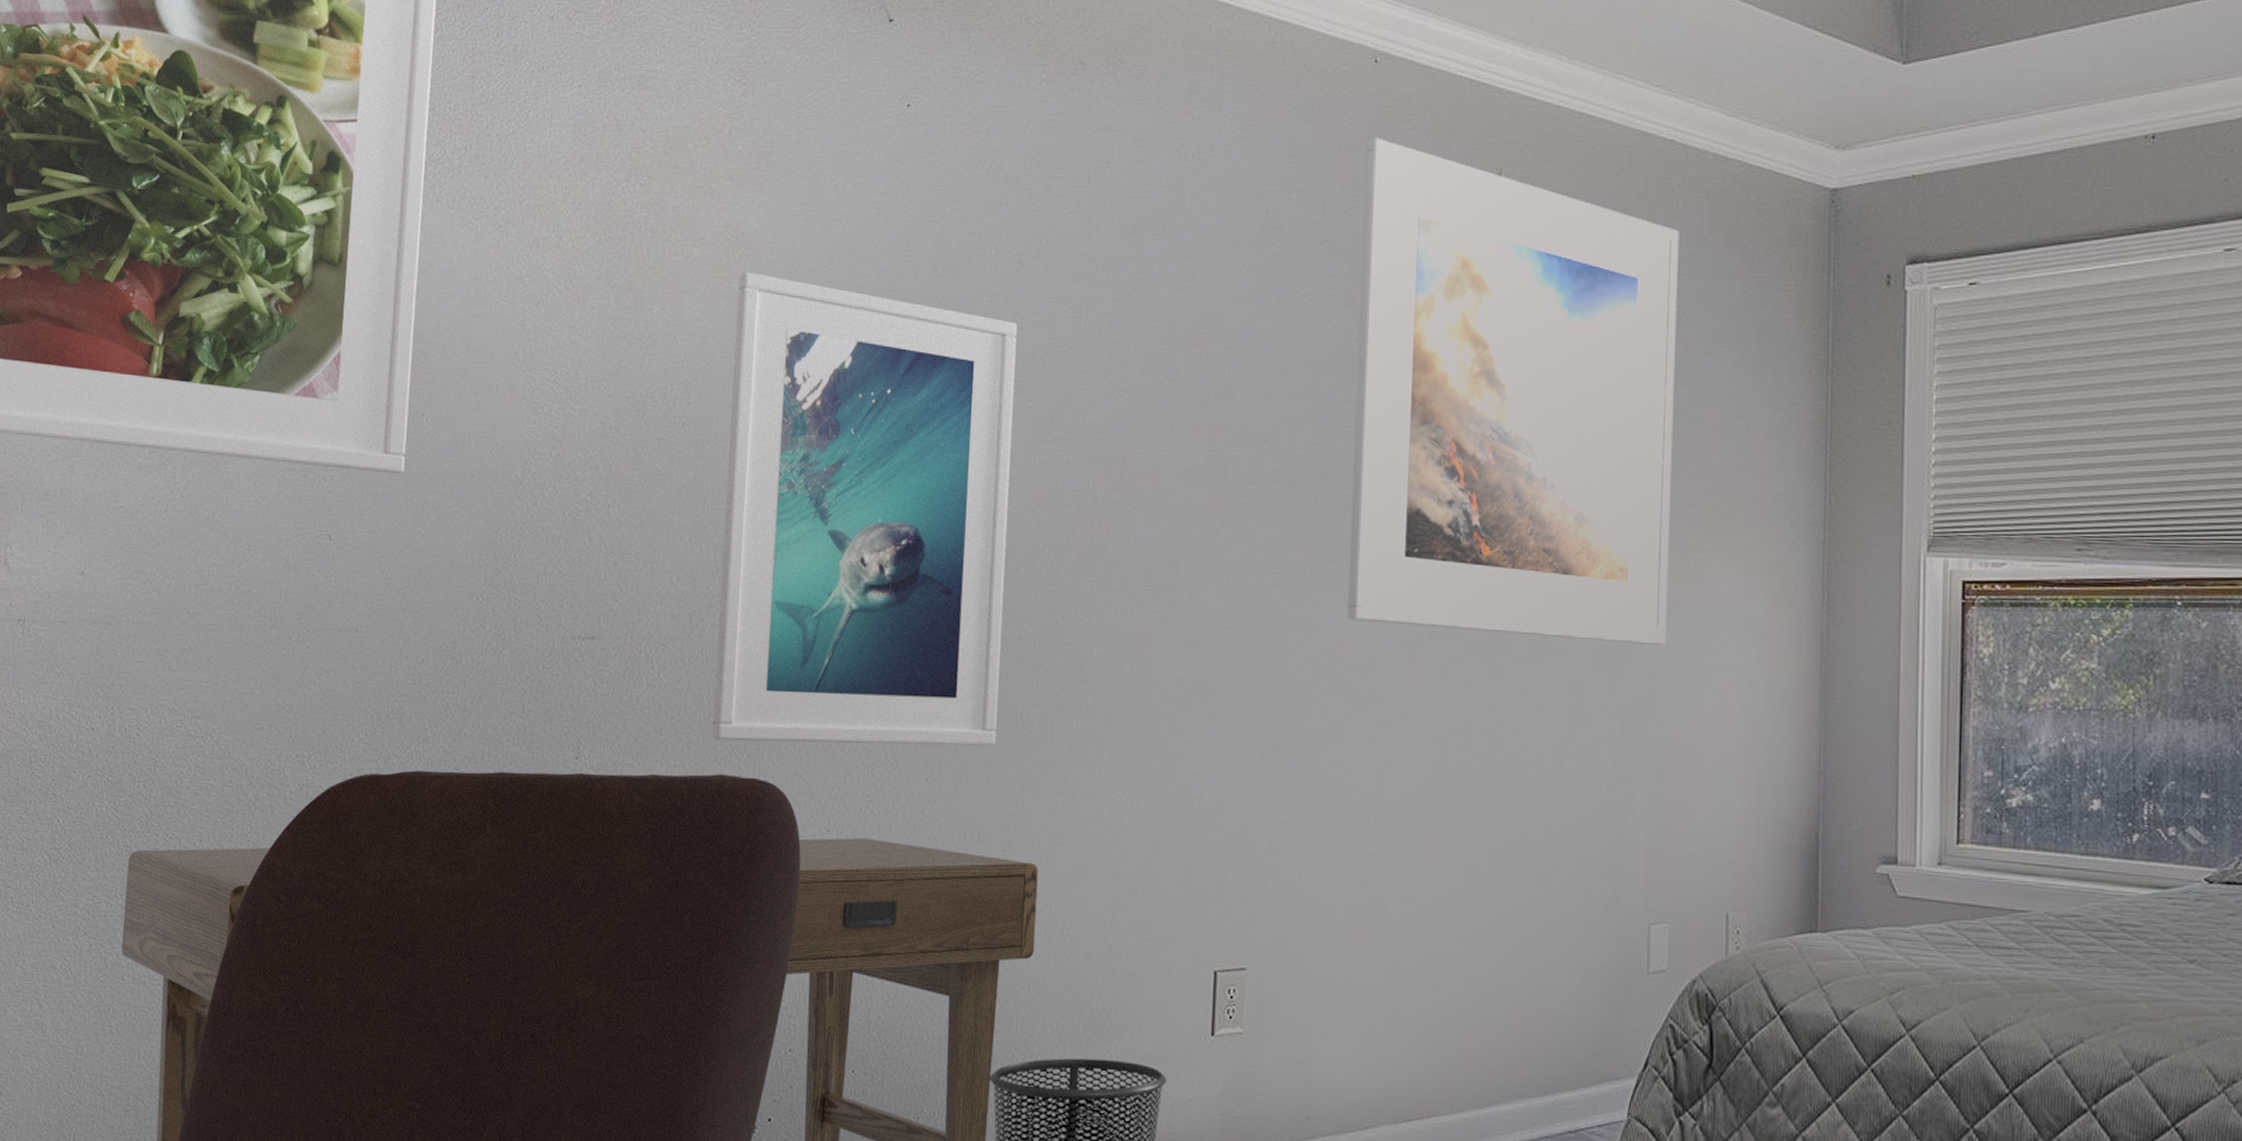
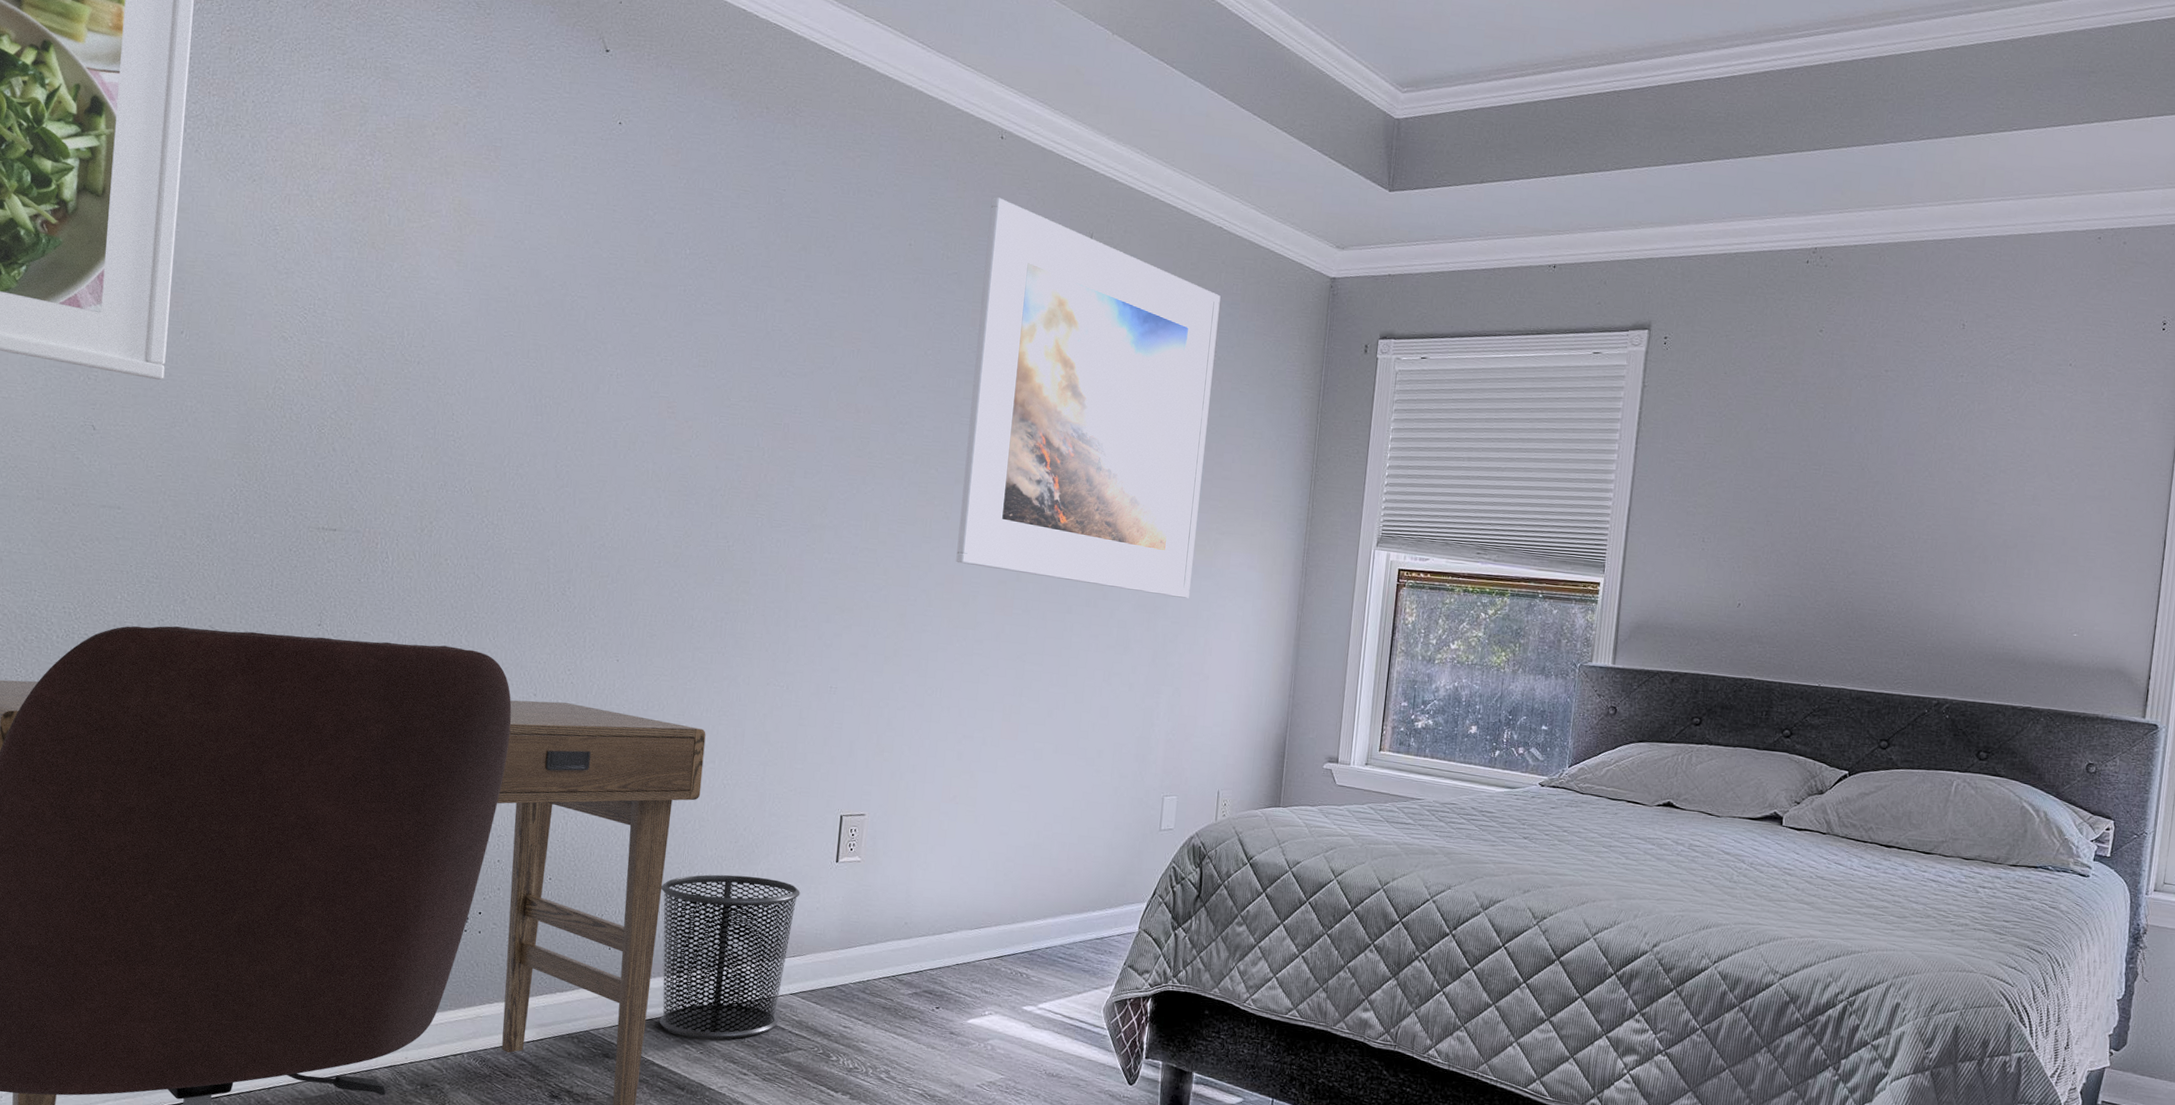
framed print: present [711,271,1017,746] -> none [437,243,705,638]

